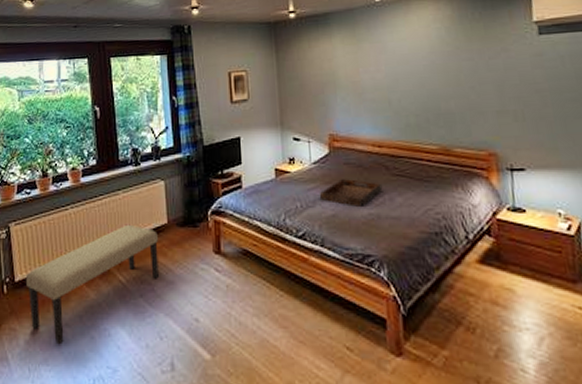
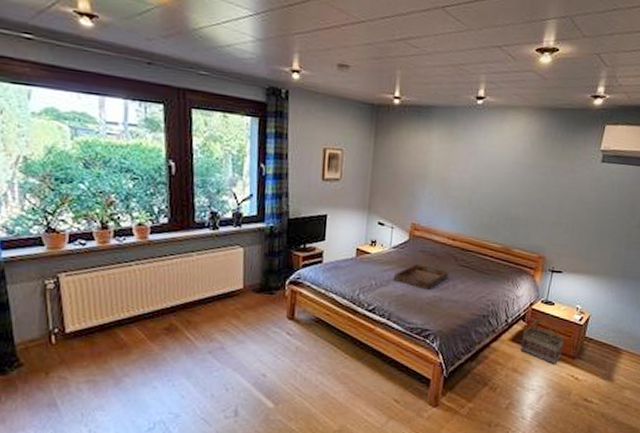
bench: present [25,224,160,345] -> none [78,286,233,393]
basket: none [492,225,556,292] -> present [520,314,565,364]

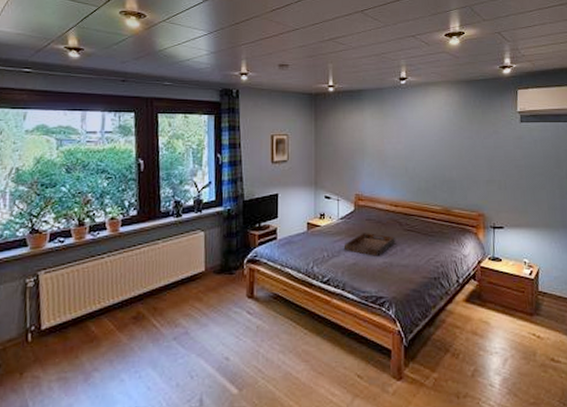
basket: present [520,314,565,364] -> none [475,271,519,323]

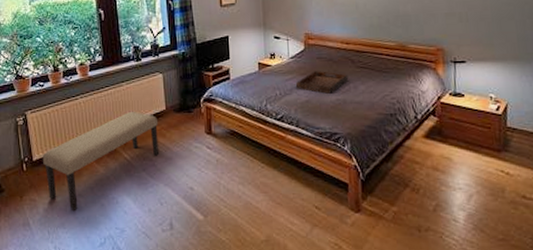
bench: none [53,272,196,390] -> present [42,111,160,212]

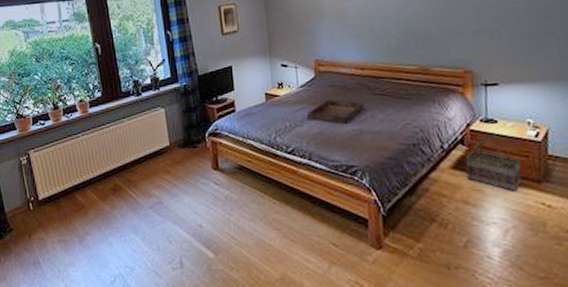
bench: present [42,111,160,212] -> none [47,147,166,250]
basket: none [435,107,484,159] -> present [465,134,522,191]

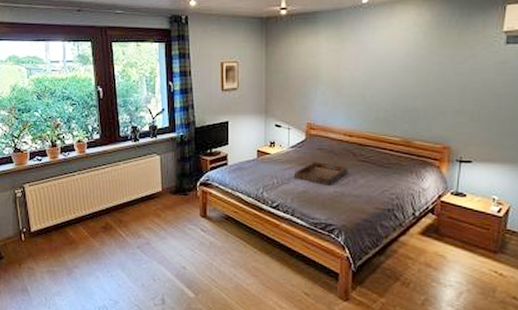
basket: present [465,134,522,191] -> none [432,207,482,259]

